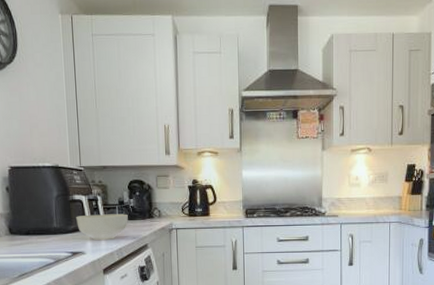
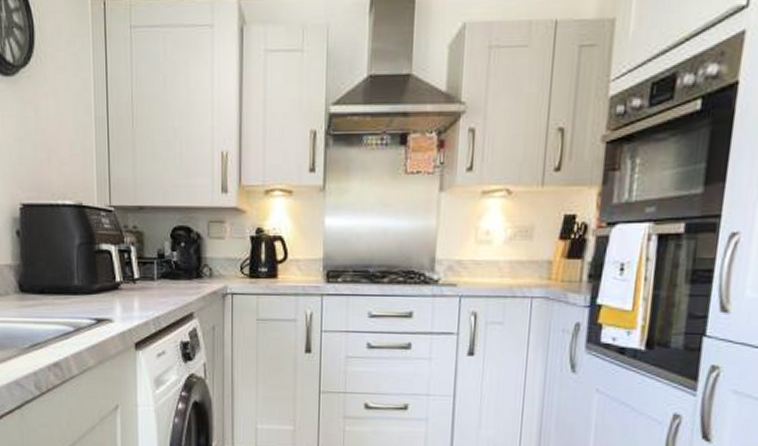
bowl: present [75,214,128,240] -> none [102,270,169,305]

